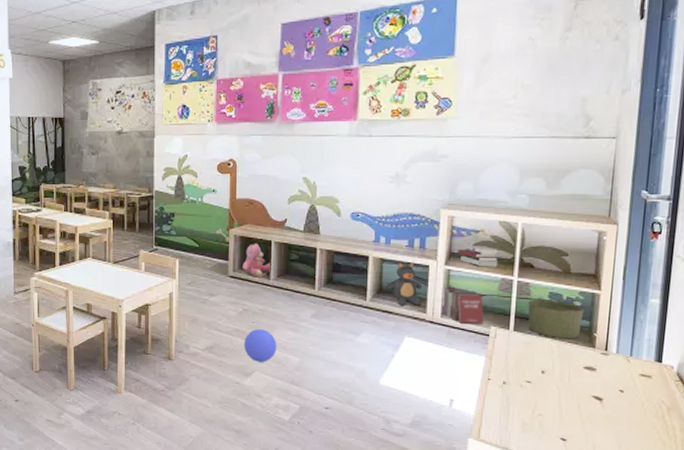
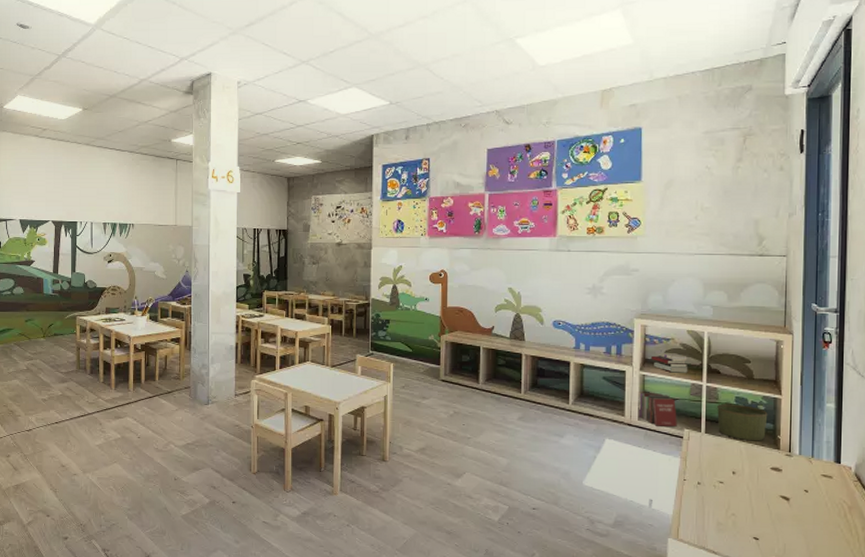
teddy bear: present [243,243,273,278] -> none [454,348,481,382]
ball: present [244,329,277,362] -> none [455,431,486,464]
stuffed animal: present [386,262,423,307] -> none [587,368,621,410]

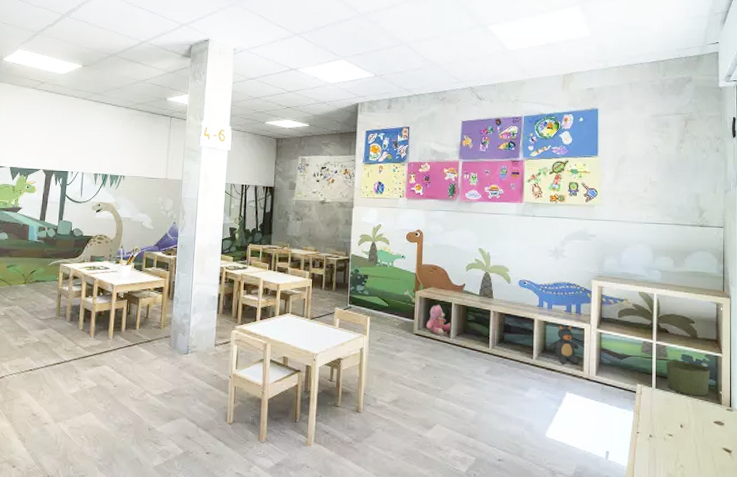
teddy bear: none [454,348,481,382] -> present [427,304,453,336]
stuffed animal: none [587,368,621,410] -> present [549,325,580,365]
books: present [639,393,677,427] -> none [596,349,631,382]
books: present [651,353,688,373] -> none [607,312,640,332]

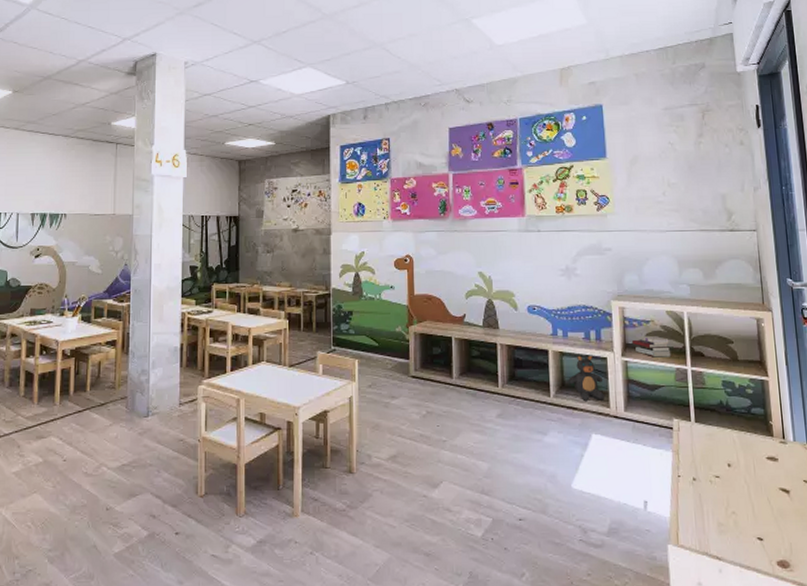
teddy bear: present [427,304,453,336] -> none [424,339,454,377]
books: none [607,312,640,332] -> present [632,336,671,358]
basket: present [666,359,711,397] -> none [705,387,757,429]

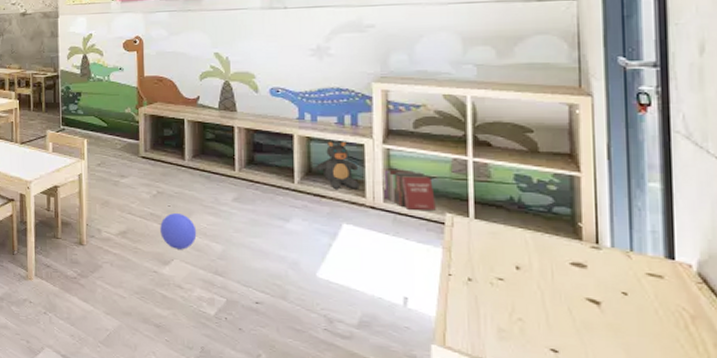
ball: none [429,433,464,470] -> present [160,213,197,250]
books: none [624,380,665,417] -> present [384,170,436,210]
books: present [632,336,671,358] -> none [397,122,447,146]

